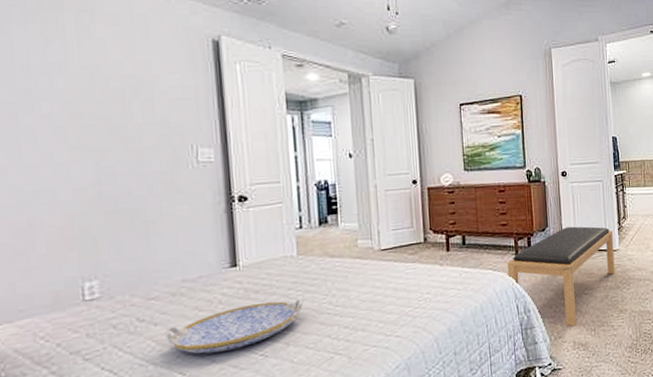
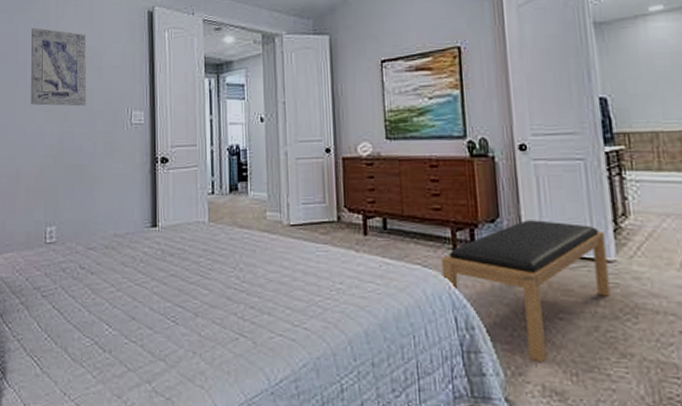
wall art: none [35,45,134,143] -> present [31,27,87,107]
serving tray: present [165,299,304,354] -> none [98,266,212,311]

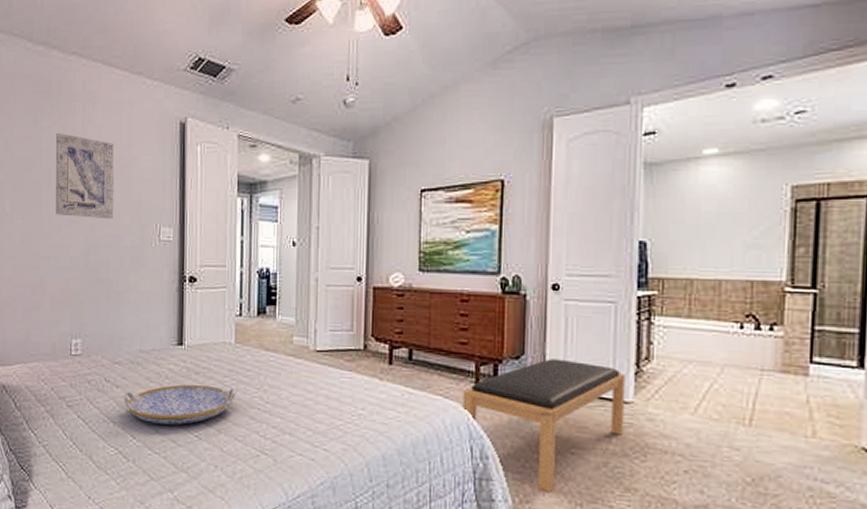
serving tray: none [98,266,212,311] -> present [123,384,237,425]

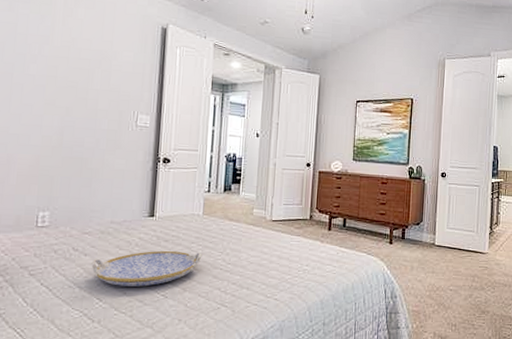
wall art: present [55,132,114,219] -> none [28,20,95,104]
bench: present [462,359,626,493] -> none [380,224,484,319]

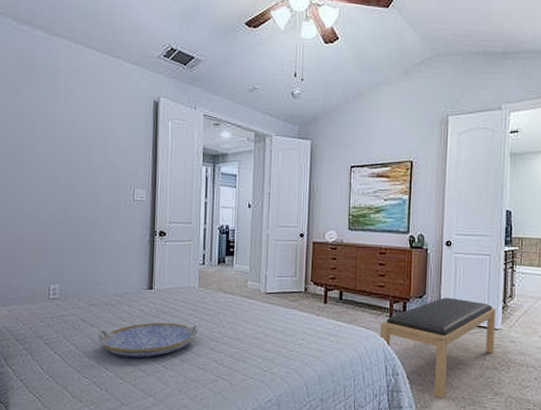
bench: none [380,224,484,319] -> present [380,297,496,399]

